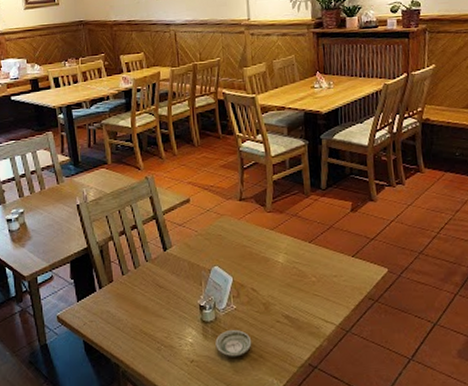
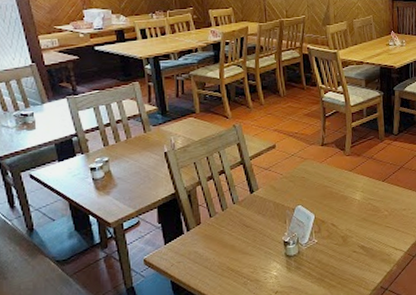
saucer: present [215,330,252,357] -> none [298,261,331,286]

